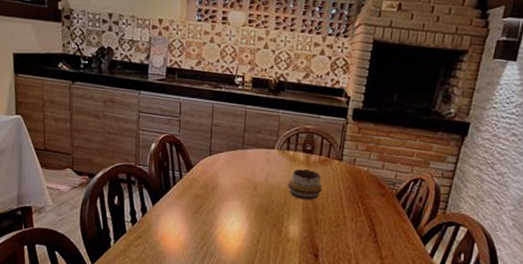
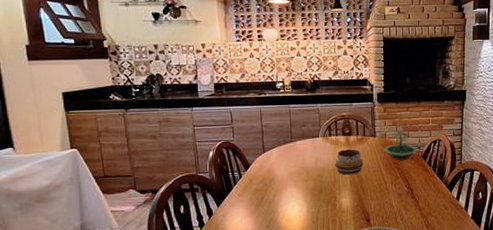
terrarium: none [349,151,393,196] -> present [383,124,418,161]

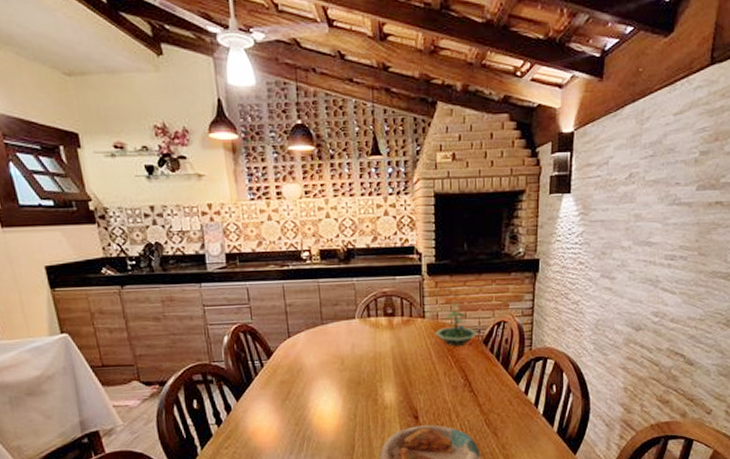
decorative bowl: present [335,149,363,175] -> none [375,333,410,364]

